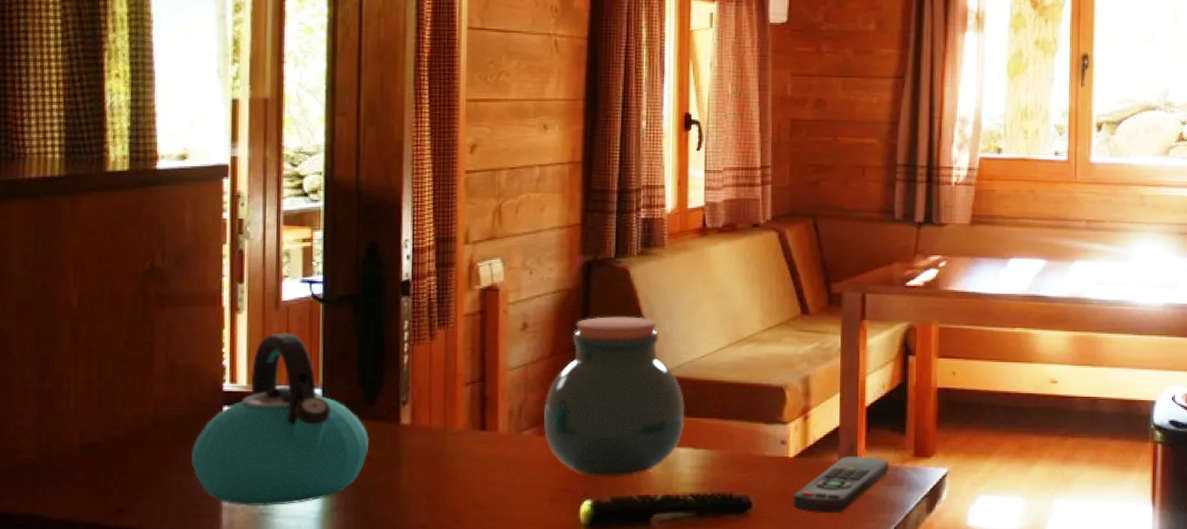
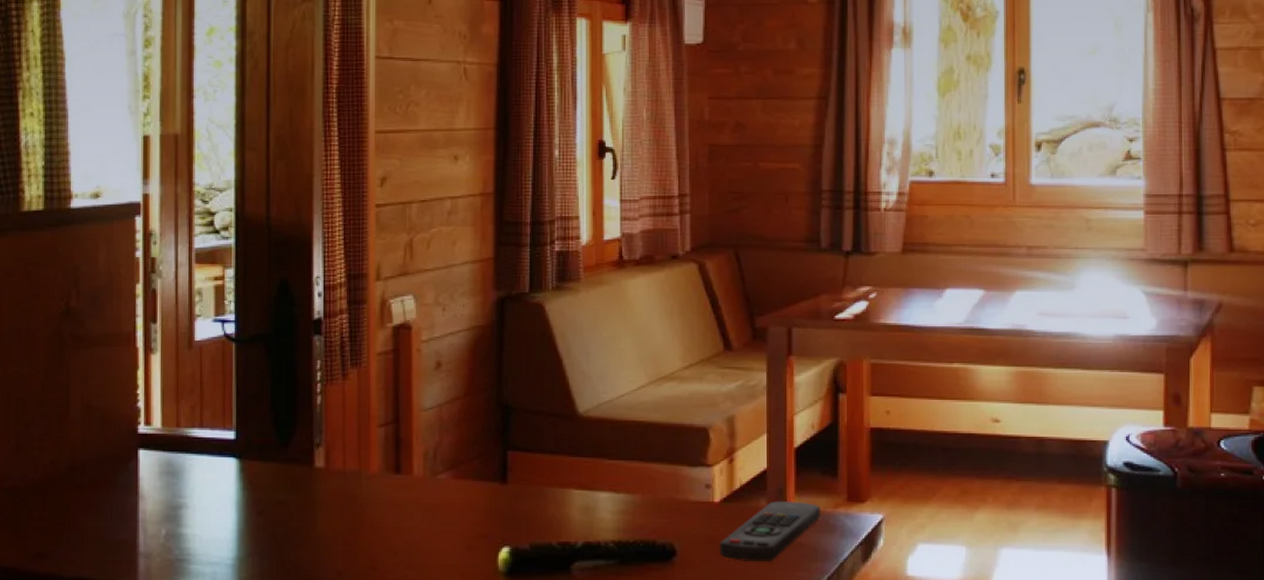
kettle: present [191,333,370,507] -> none [108,373,284,552]
jar: present [544,316,685,477] -> none [460,354,605,523]

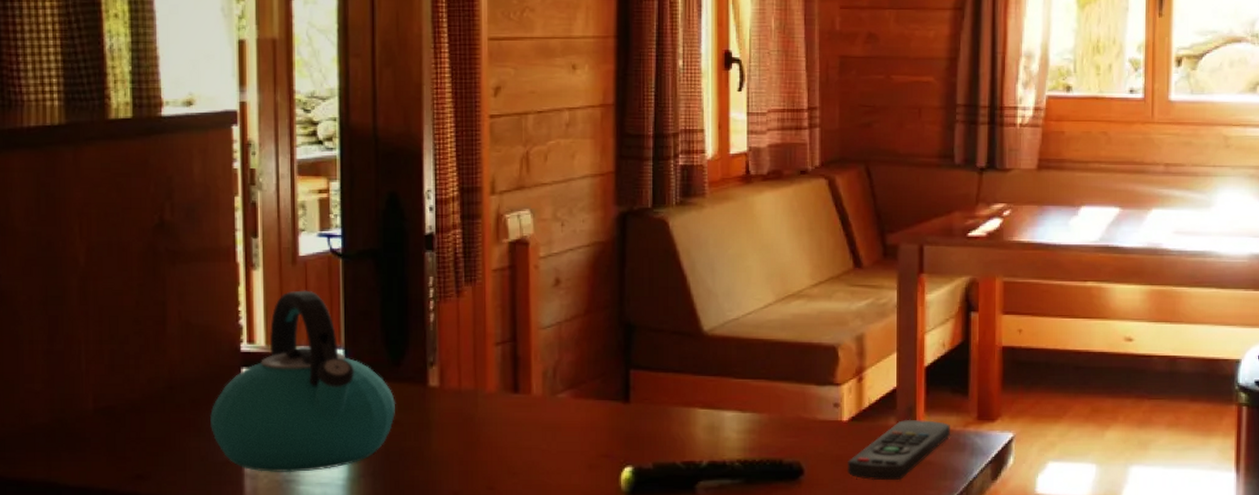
kettle: none [108,373,284,552] -> present [210,290,396,473]

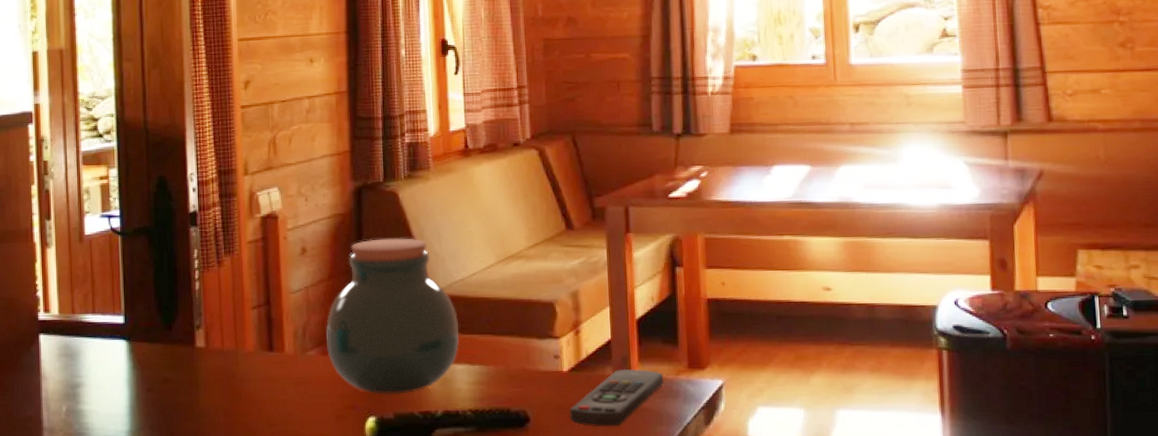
kettle: present [210,290,396,473] -> none [14,264,169,427]
jar: none [580,271,731,442] -> present [326,238,460,394]

